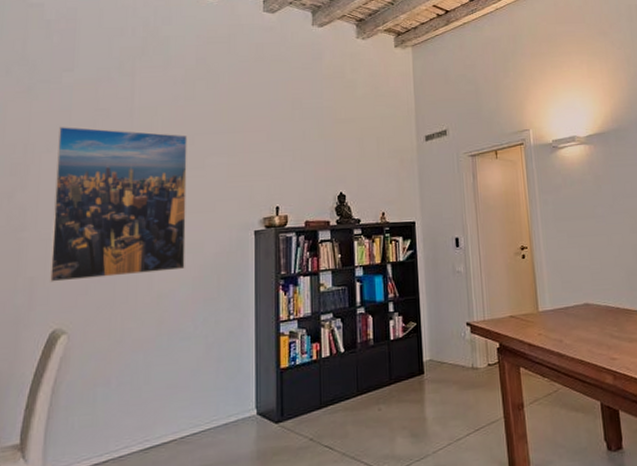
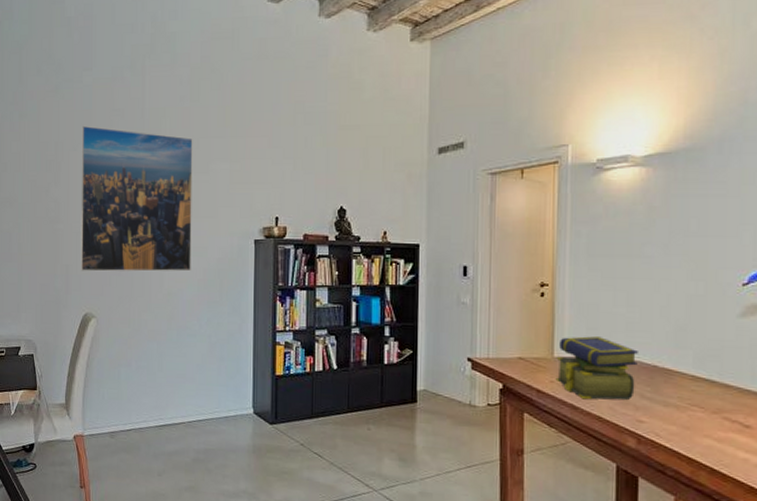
stack of books: none [541,288,606,347] -> present [555,336,638,400]

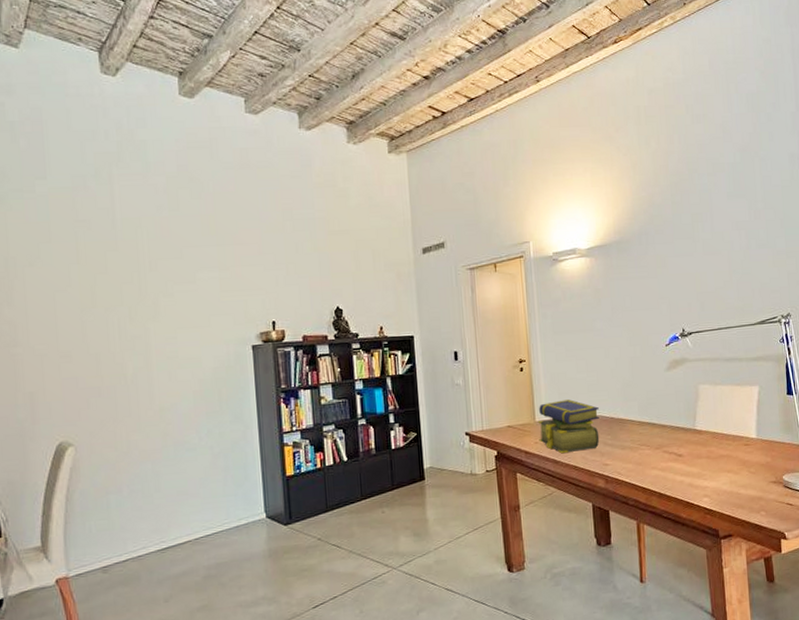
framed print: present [80,126,193,272] -> none [39,239,185,397]

